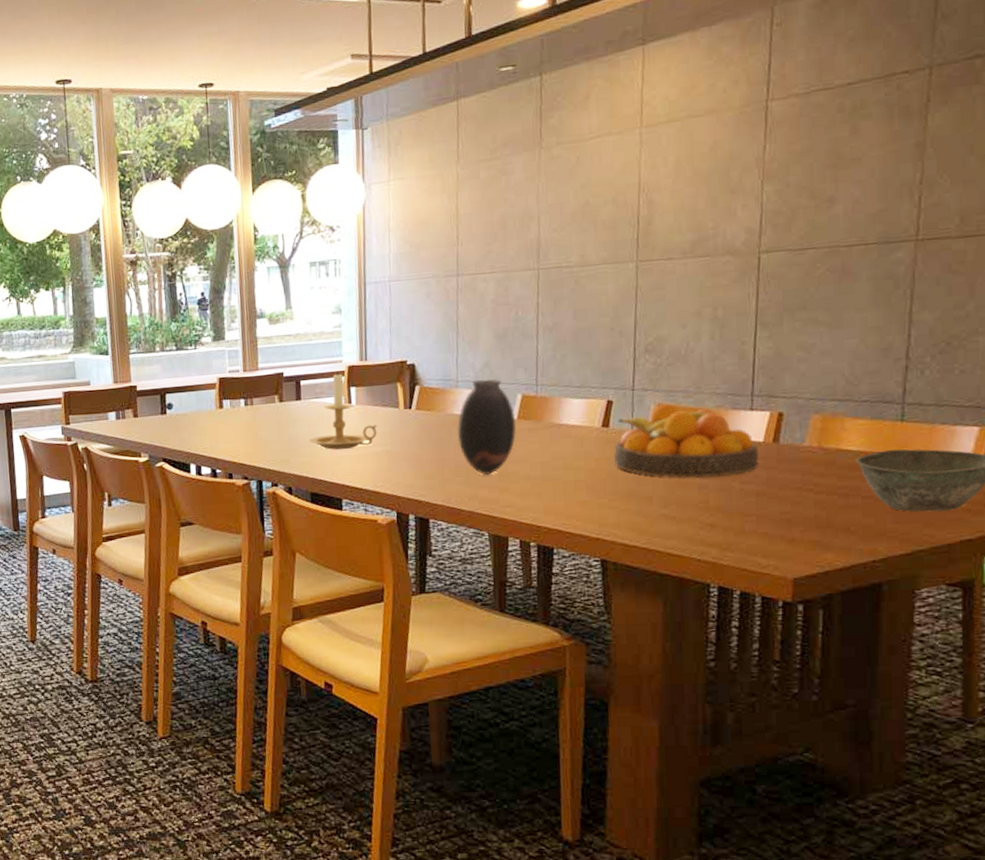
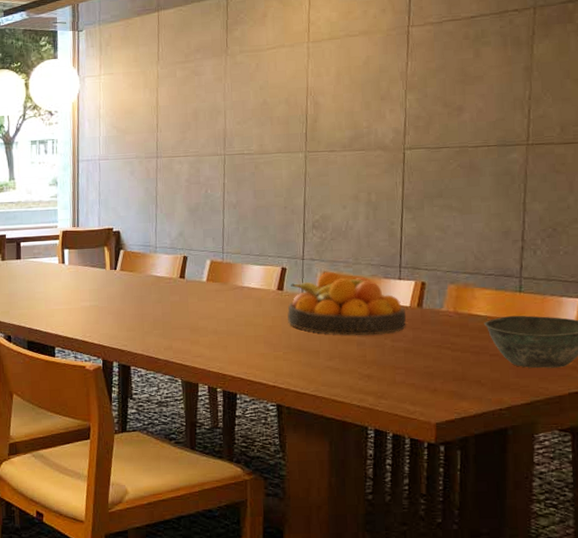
candle holder: present [310,371,378,450] -> none [27,235,87,304]
vase: present [456,379,516,475] -> none [155,246,205,329]

